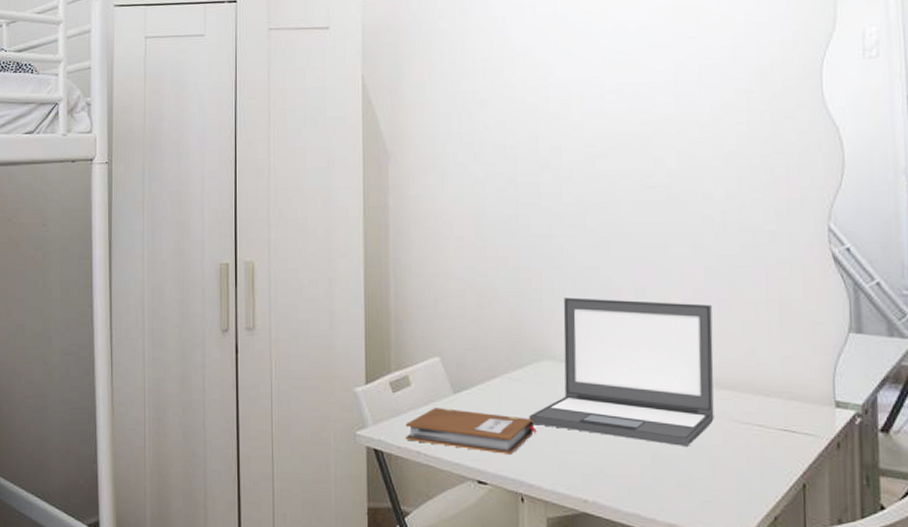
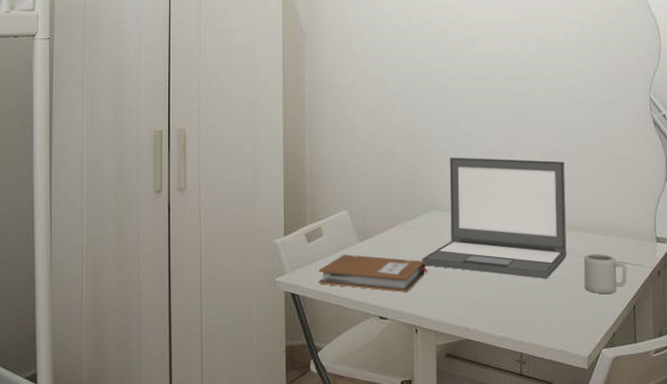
cup: none [736,418,795,468] -> present [583,254,627,293]

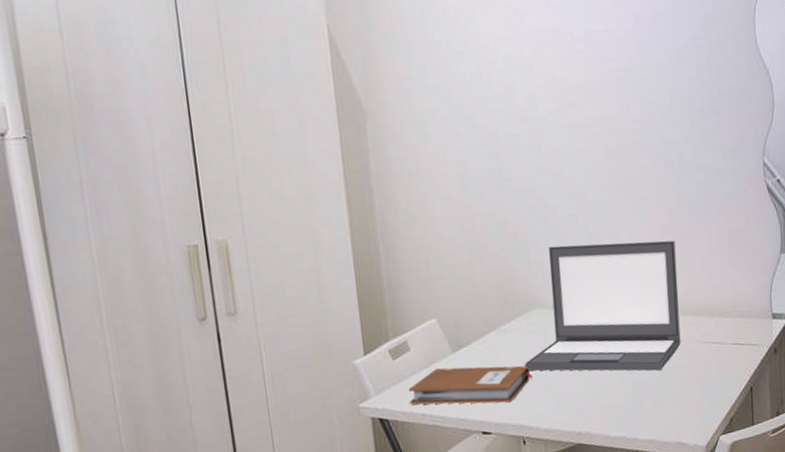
cup: present [583,254,627,293] -> none [698,337,744,379]

